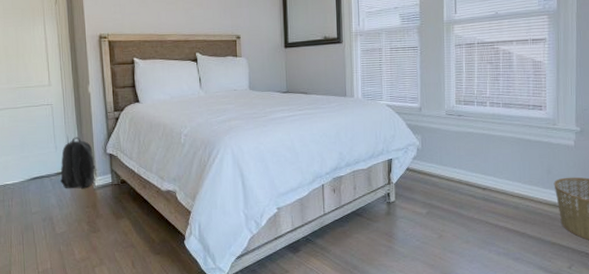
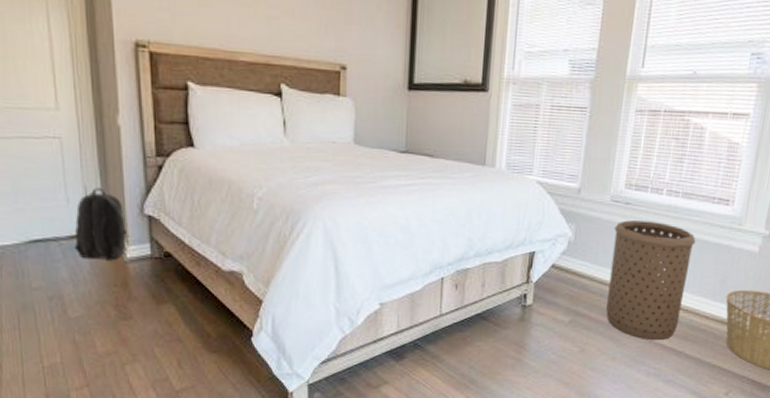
laundry basket: none [452,128,520,225] -> present [606,220,696,341]

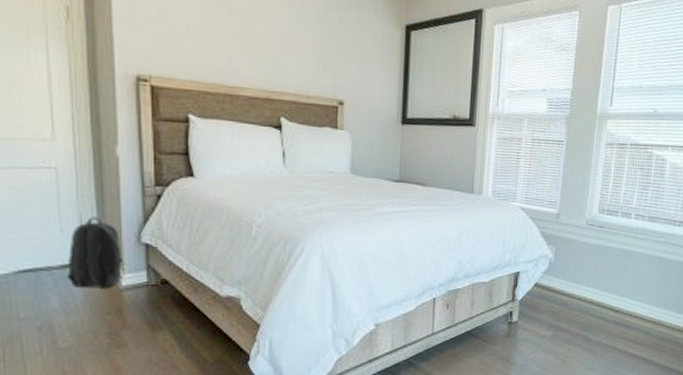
laundry basket: present [606,220,696,341] -> none [584,242,661,351]

